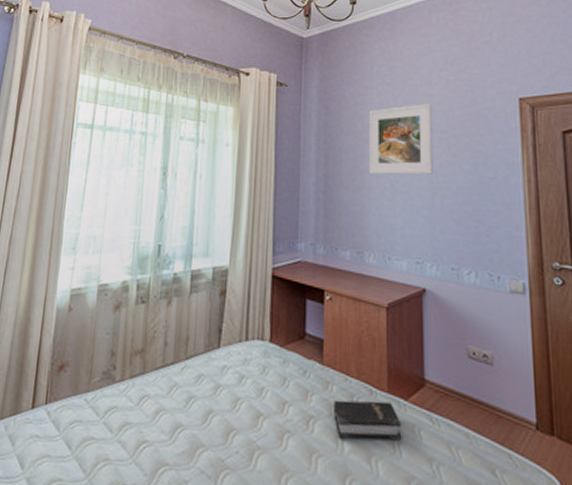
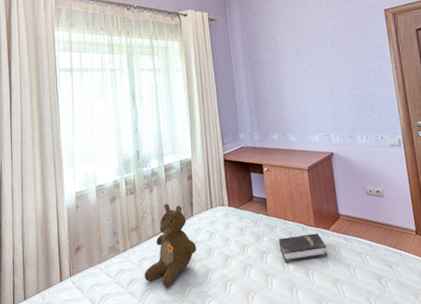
teddy bear: none [142,324,219,443] -> present [144,203,197,287]
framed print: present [368,104,433,175] -> none [279,21,330,77]

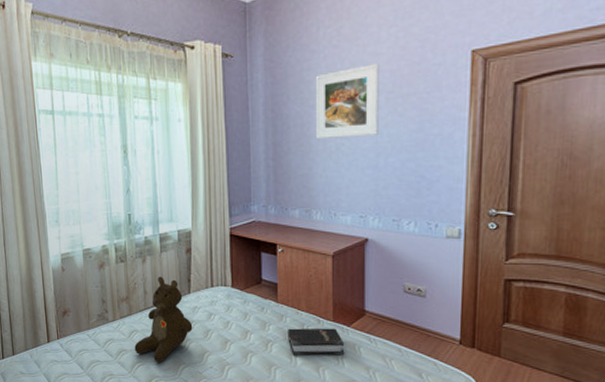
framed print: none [279,21,330,77] -> present [315,64,379,138]

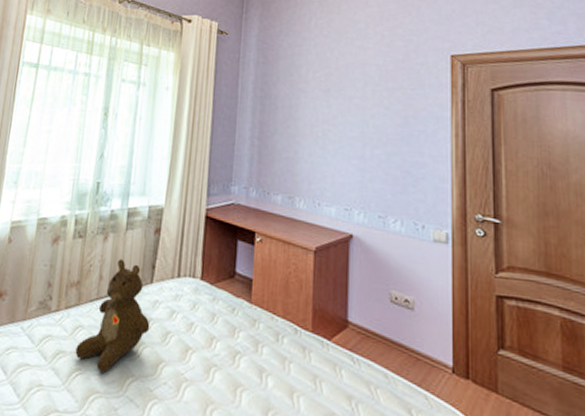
hardback book: present [288,328,345,356] -> none [259,337,324,379]
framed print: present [315,64,379,138] -> none [302,56,366,125]

